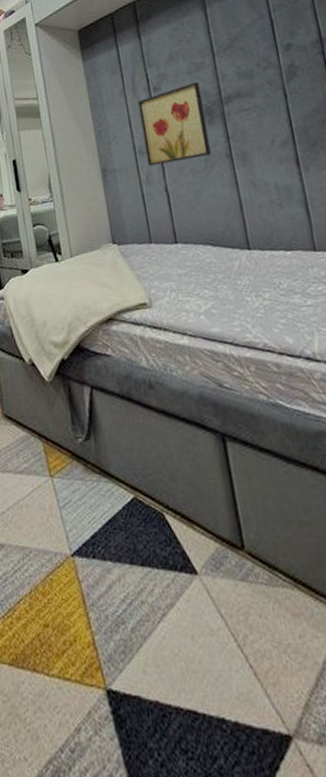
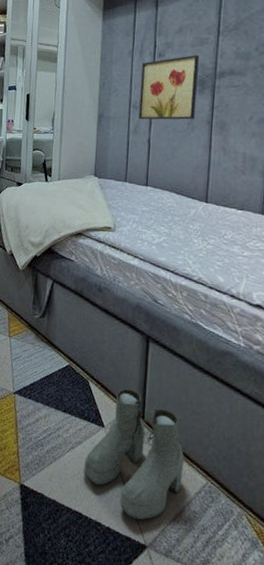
boots: none [183,511,314,700] -> present [84,388,184,520]

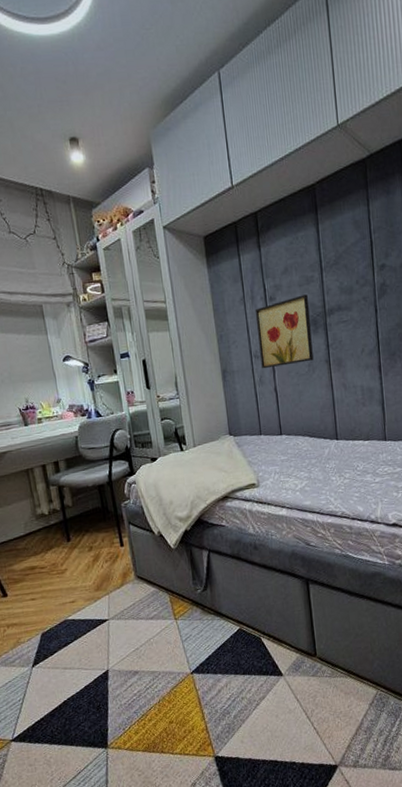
boots: present [84,388,184,520] -> none [271,632,358,747]

